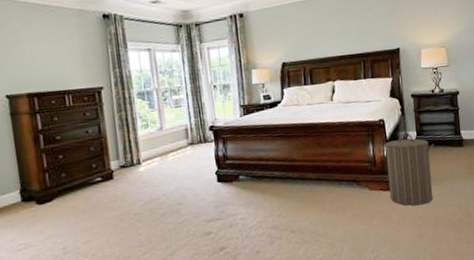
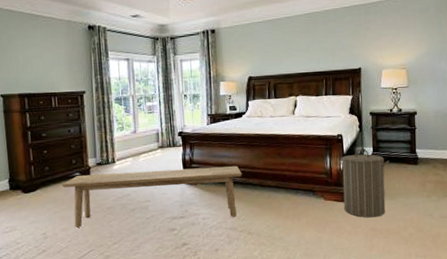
bench: none [81,158,281,239] -> present [62,165,242,228]

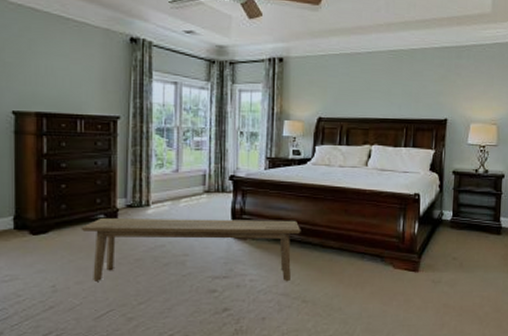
laundry hamper: present [338,148,390,218] -> none [413,212,470,292]

